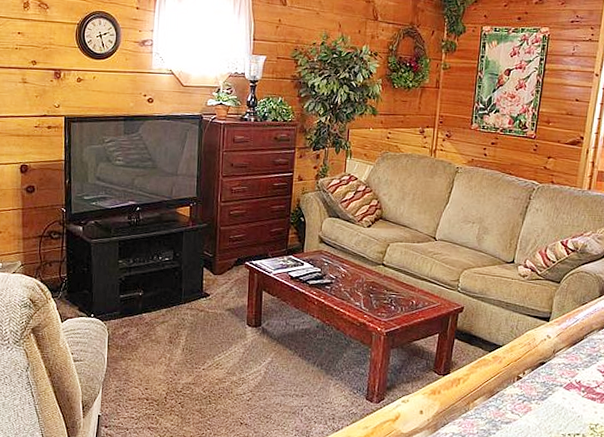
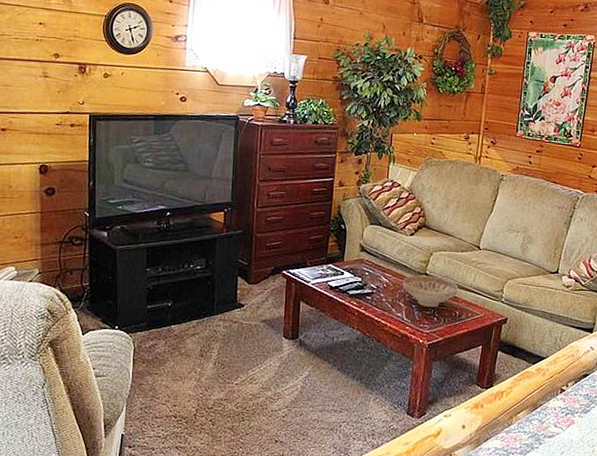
decorative bowl: none [361,265,415,297] -> present [403,275,458,308]

